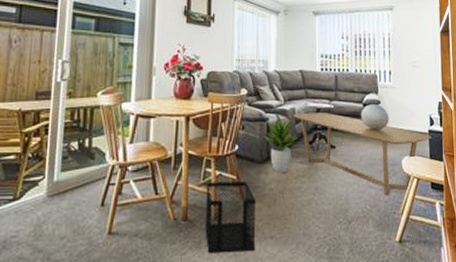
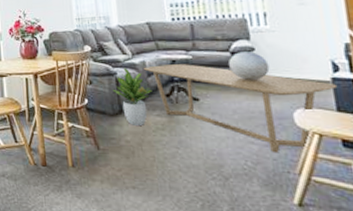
wastebasket: present [205,181,257,254] -> none [60,133,118,198]

